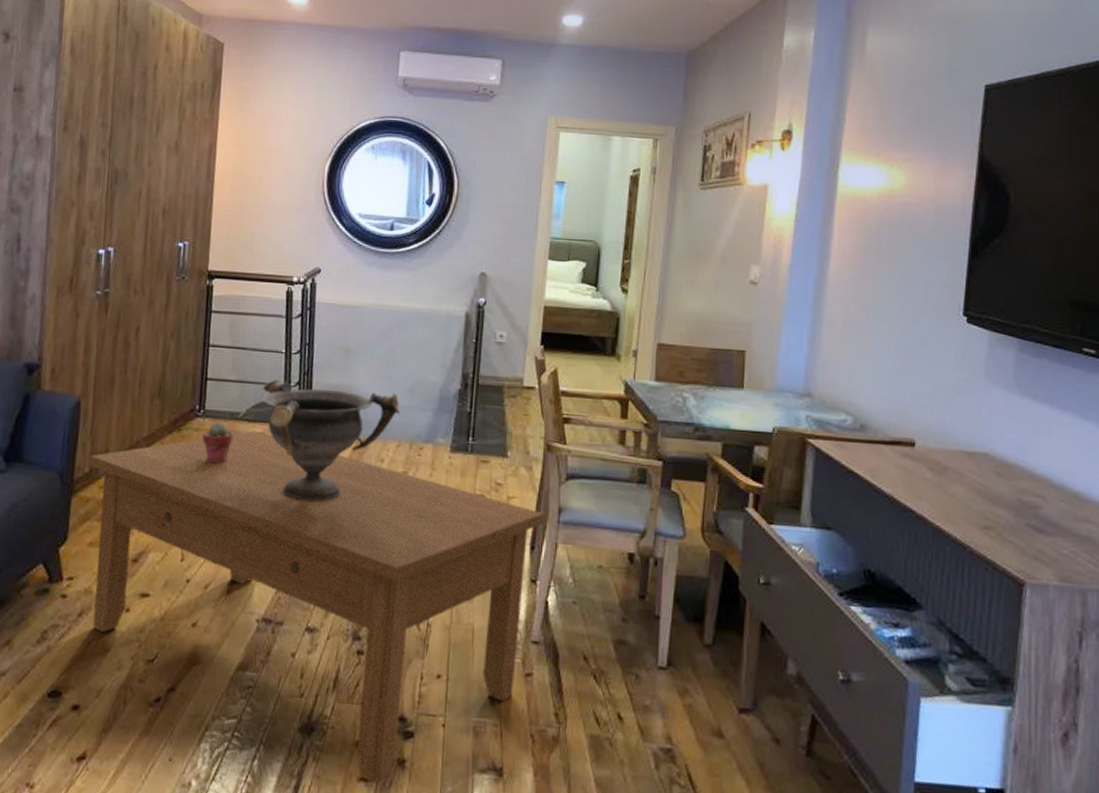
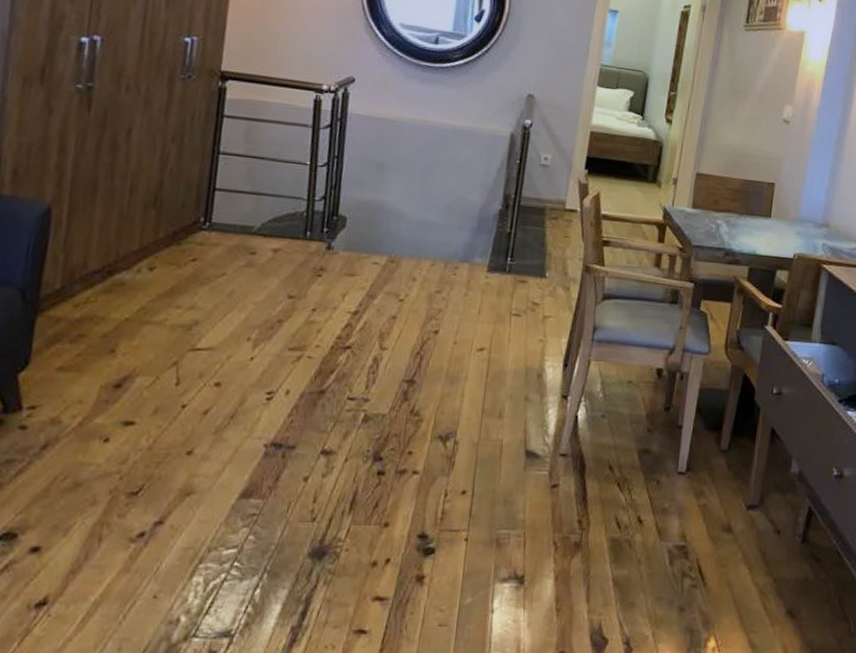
coffee table: present [89,430,544,785] -> none [60,246,579,603]
potted succulent: present [202,422,234,464] -> none [207,236,245,281]
decorative bowl: present [261,380,400,501] -> none [279,193,436,321]

